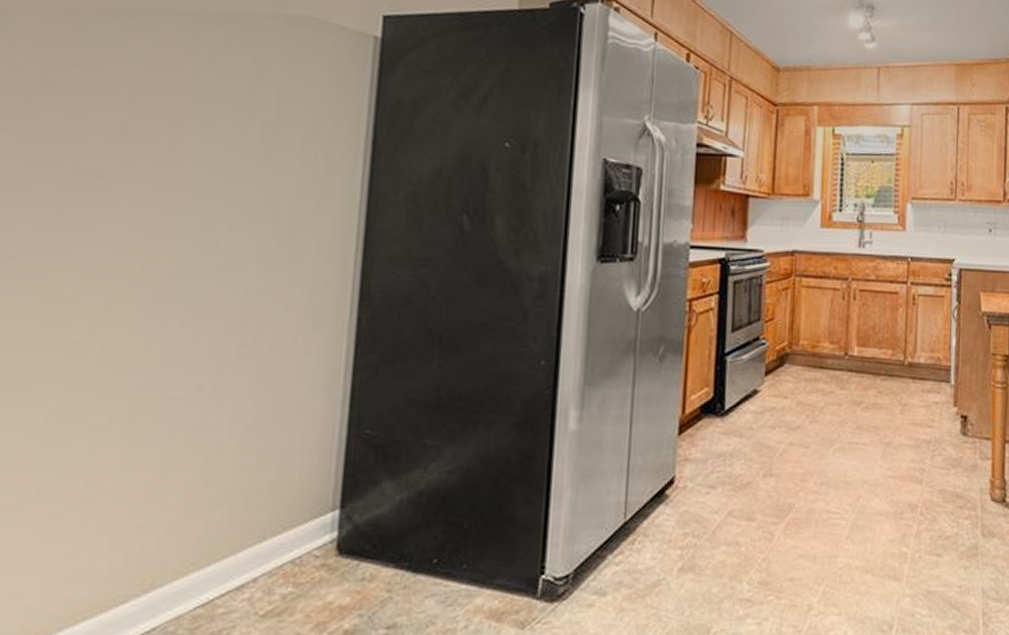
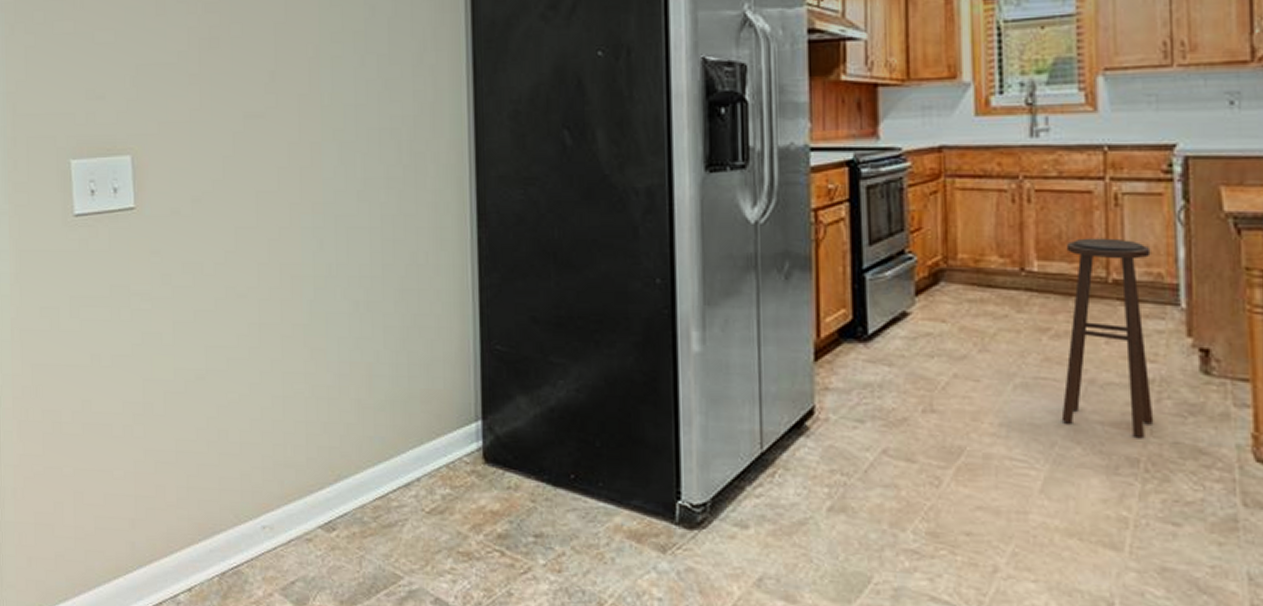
stool: none [866,329,934,487] -> present [1061,238,1154,437]

